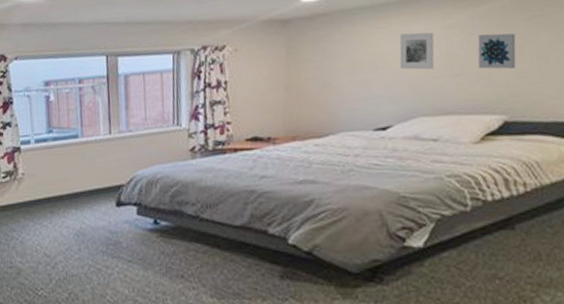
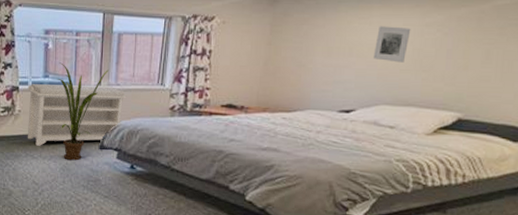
bench: none [30,134,141,212] -> present [27,84,127,146]
house plant: none [62,114,119,224] -> present [57,62,110,161]
wall art: present [477,33,516,69] -> none [445,35,487,71]

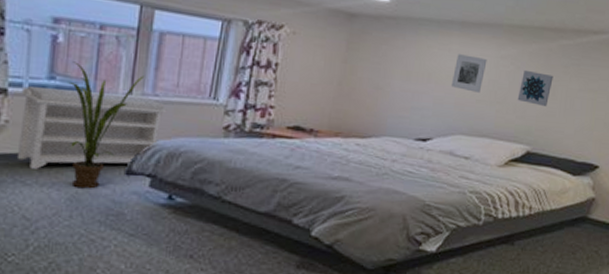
wall art: none [445,35,487,71] -> present [517,69,554,106]

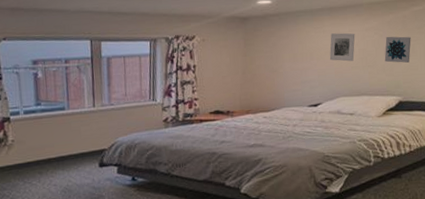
bench: present [16,87,167,169] -> none [19,107,121,173]
house plant: present [68,61,145,189] -> none [50,90,102,182]

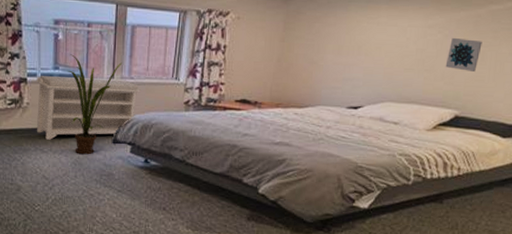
bench: none [19,107,121,173] -> present [36,76,140,140]
house plant: none [50,90,102,182] -> present [68,54,123,155]
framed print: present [329,33,355,62] -> none [379,26,415,62]

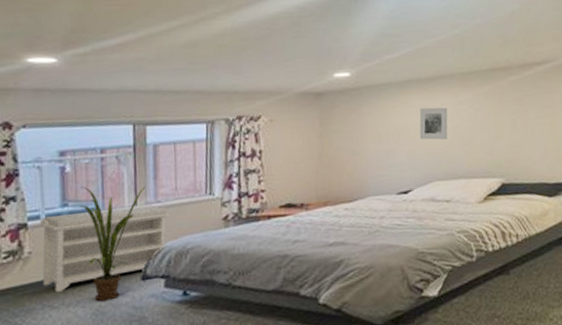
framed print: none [379,26,415,62] -> present [419,107,448,140]
wall art: present [445,37,483,72] -> none [482,109,511,140]

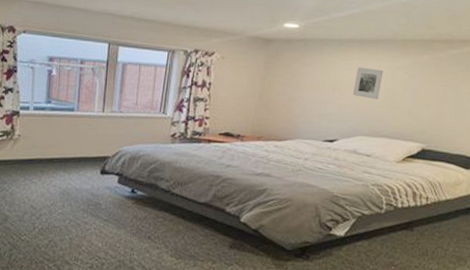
bench: present [39,205,170,292] -> none [26,109,129,171]
house plant: present [79,186,147,302] -> none [60,89,113,185]

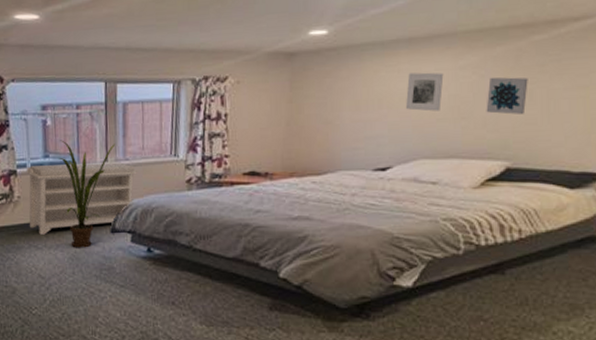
bench: none [26,109,129,171] -> present [26,162,137,235]
house plant: none [60,89,113,185] -> present [58,140,116,248]
wall art: none [411,77,444,109] -> present [486,77,528,115]

